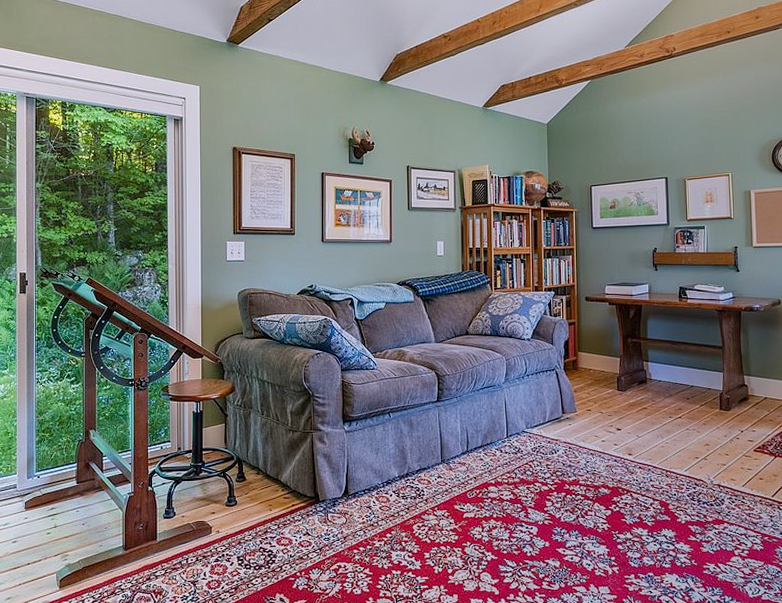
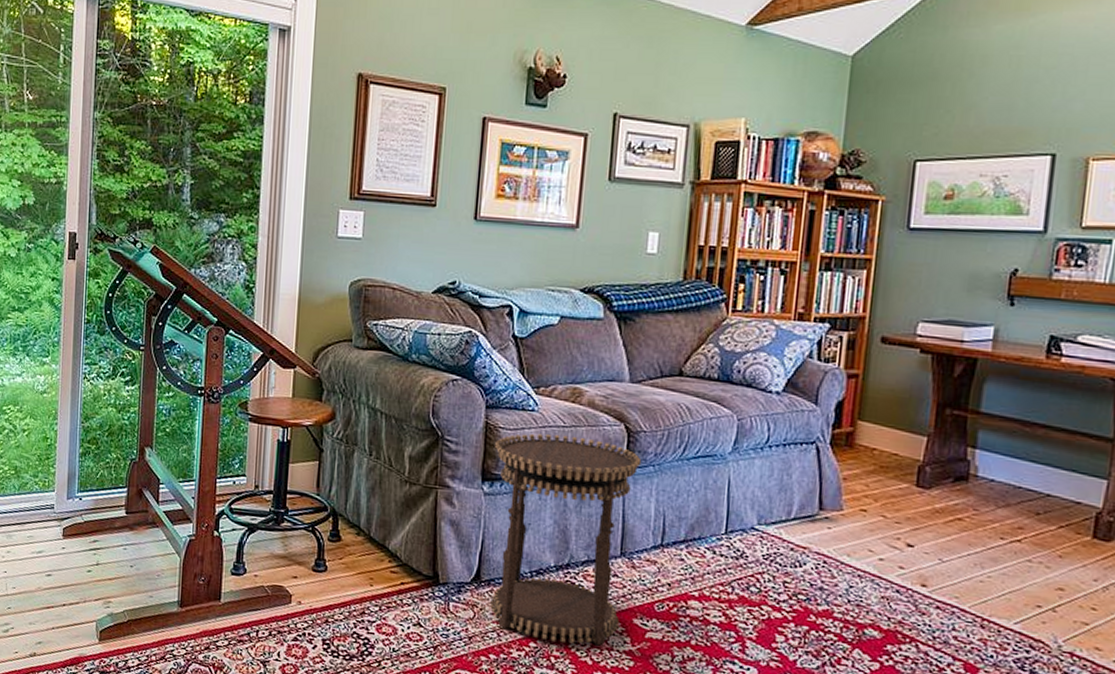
side table: none [350,383,449,531] -> present [490,433,642,646]

